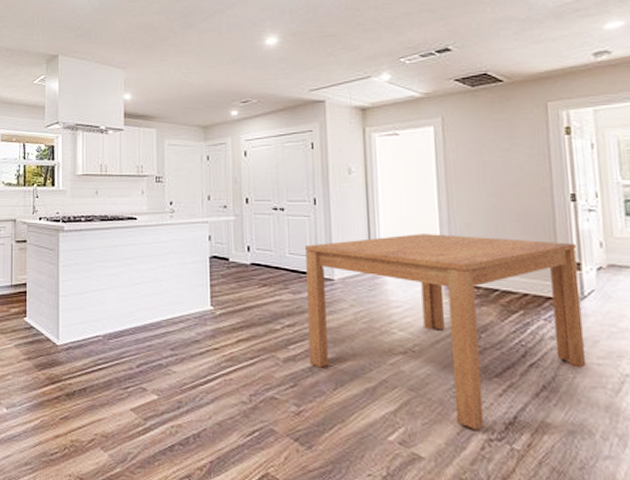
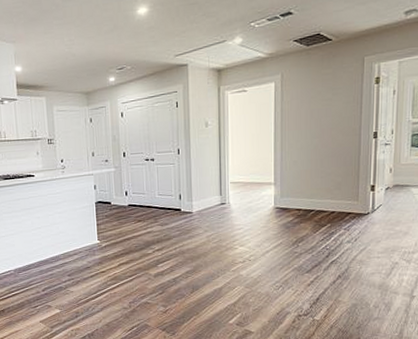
dining table: present [304,234,587,430] -> none [170,170,372,310]

